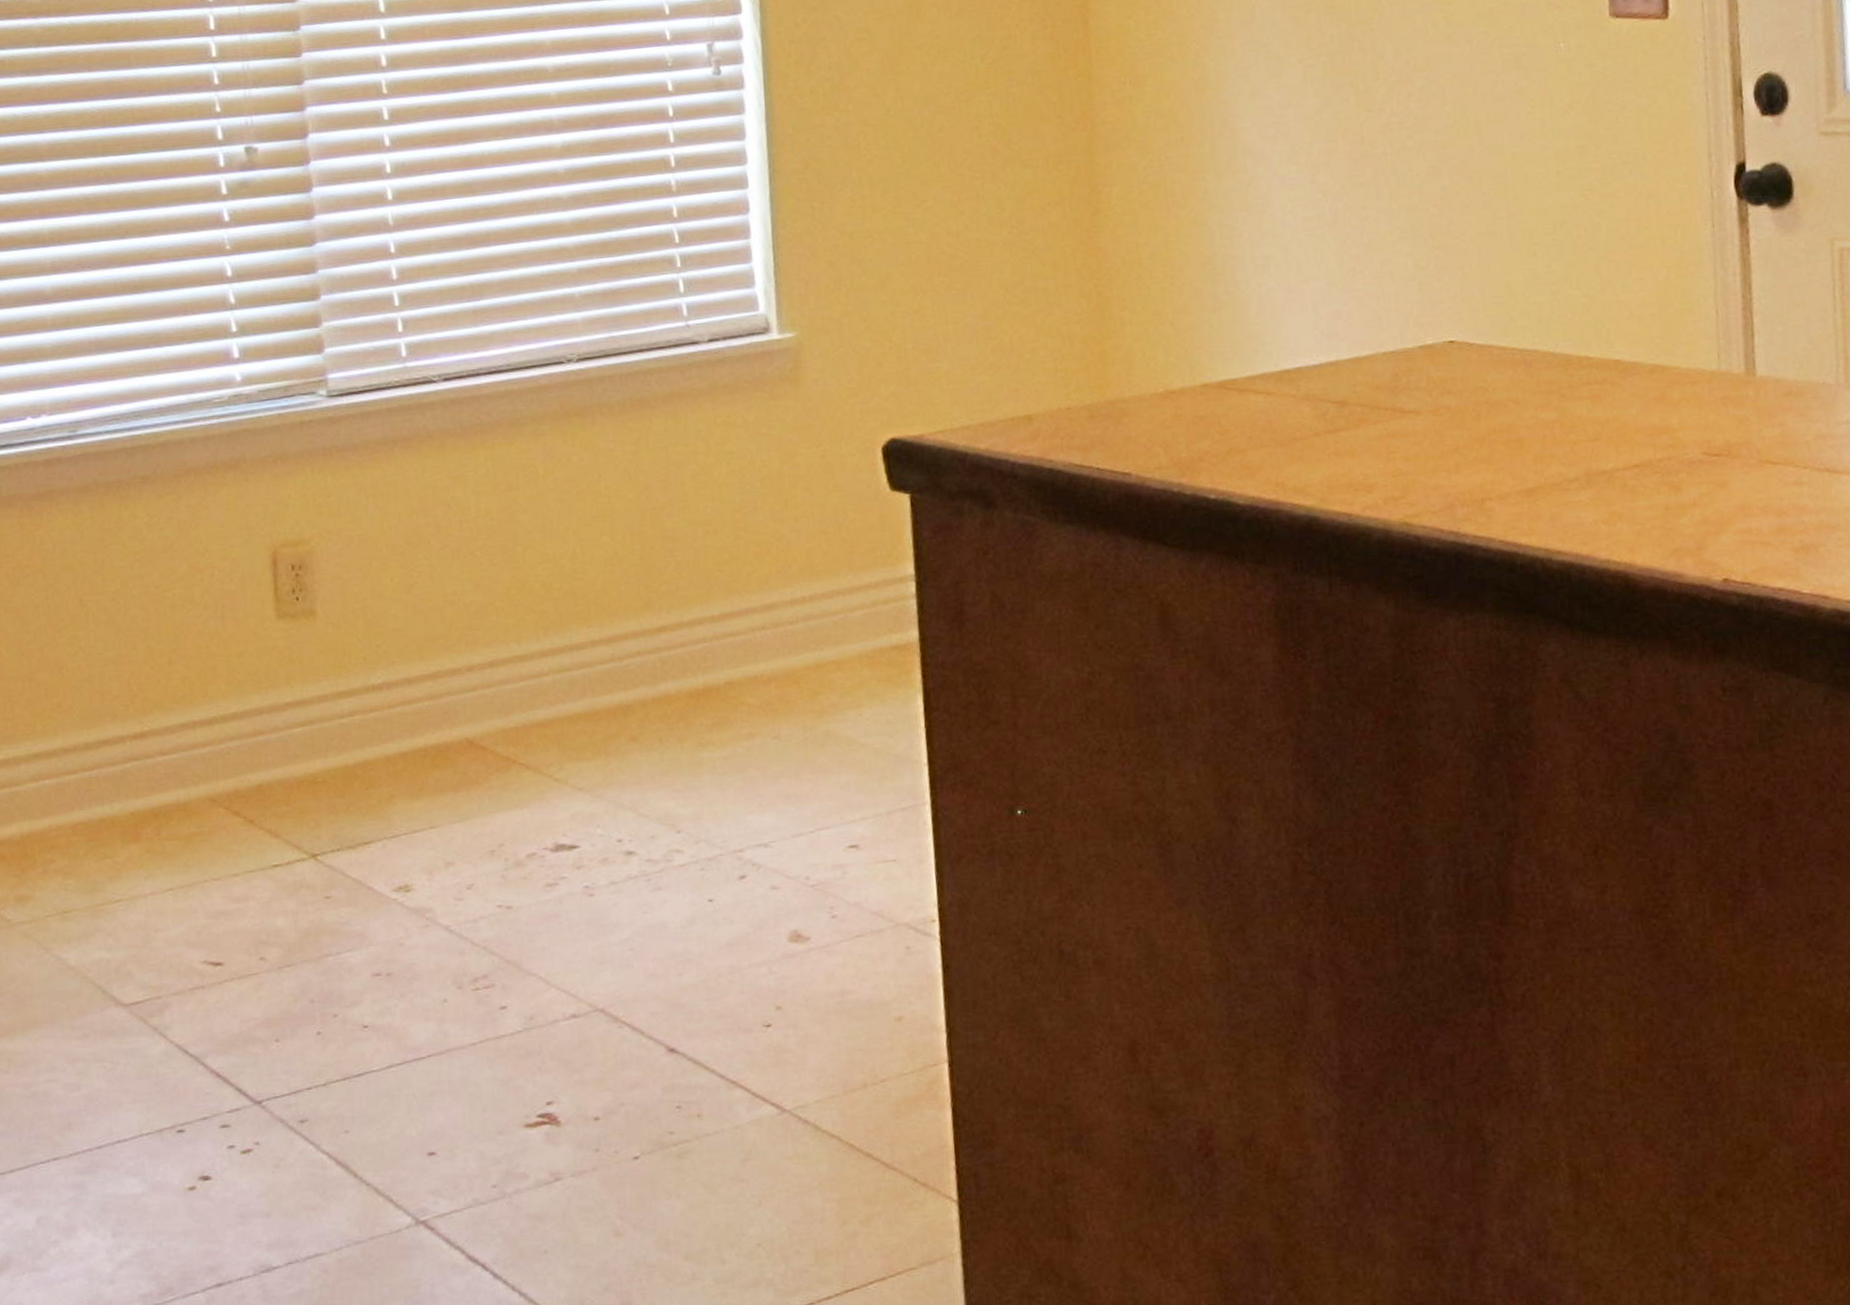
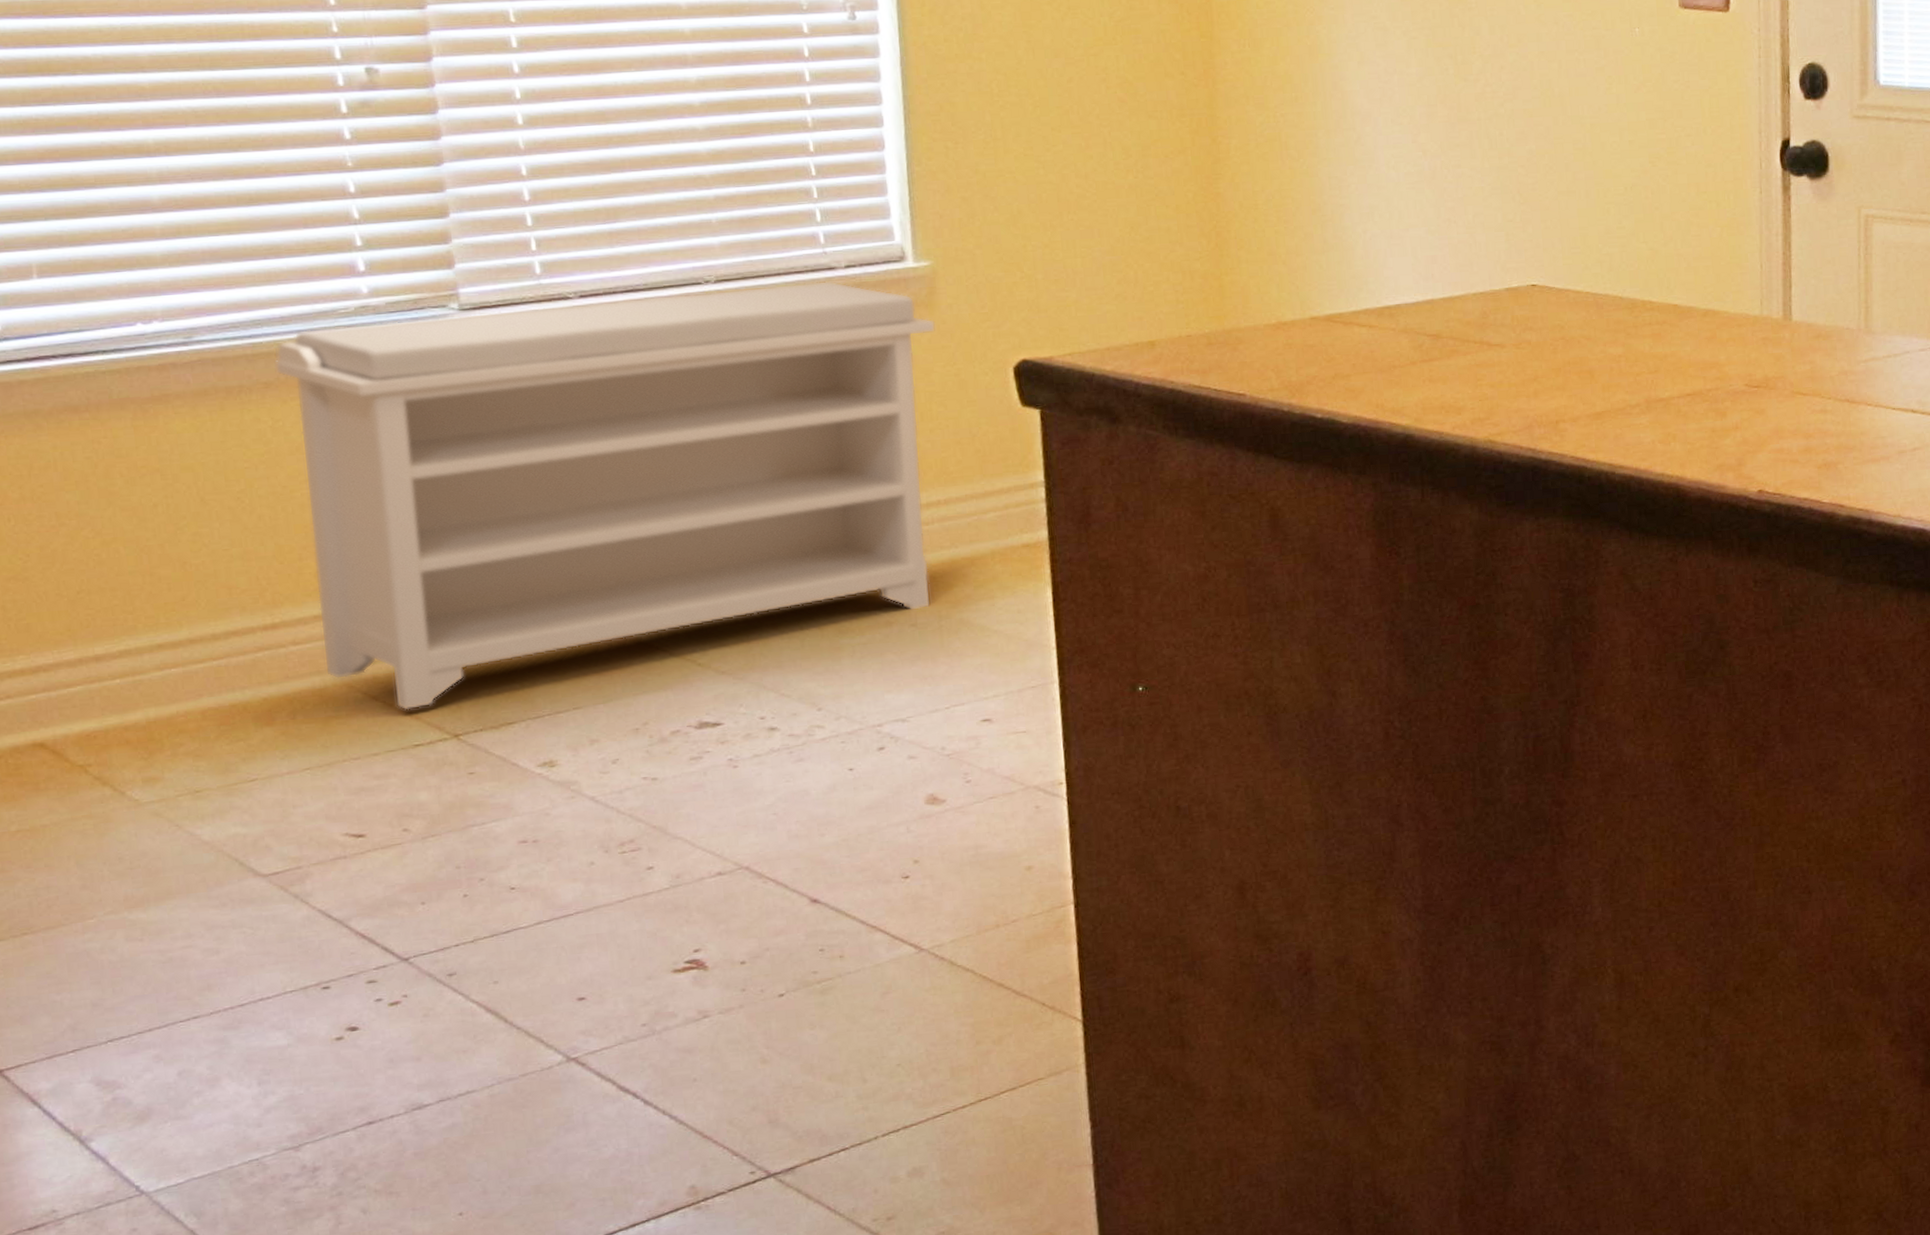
bench: none [151,356,801,828] -> present [274,281,936,711]

